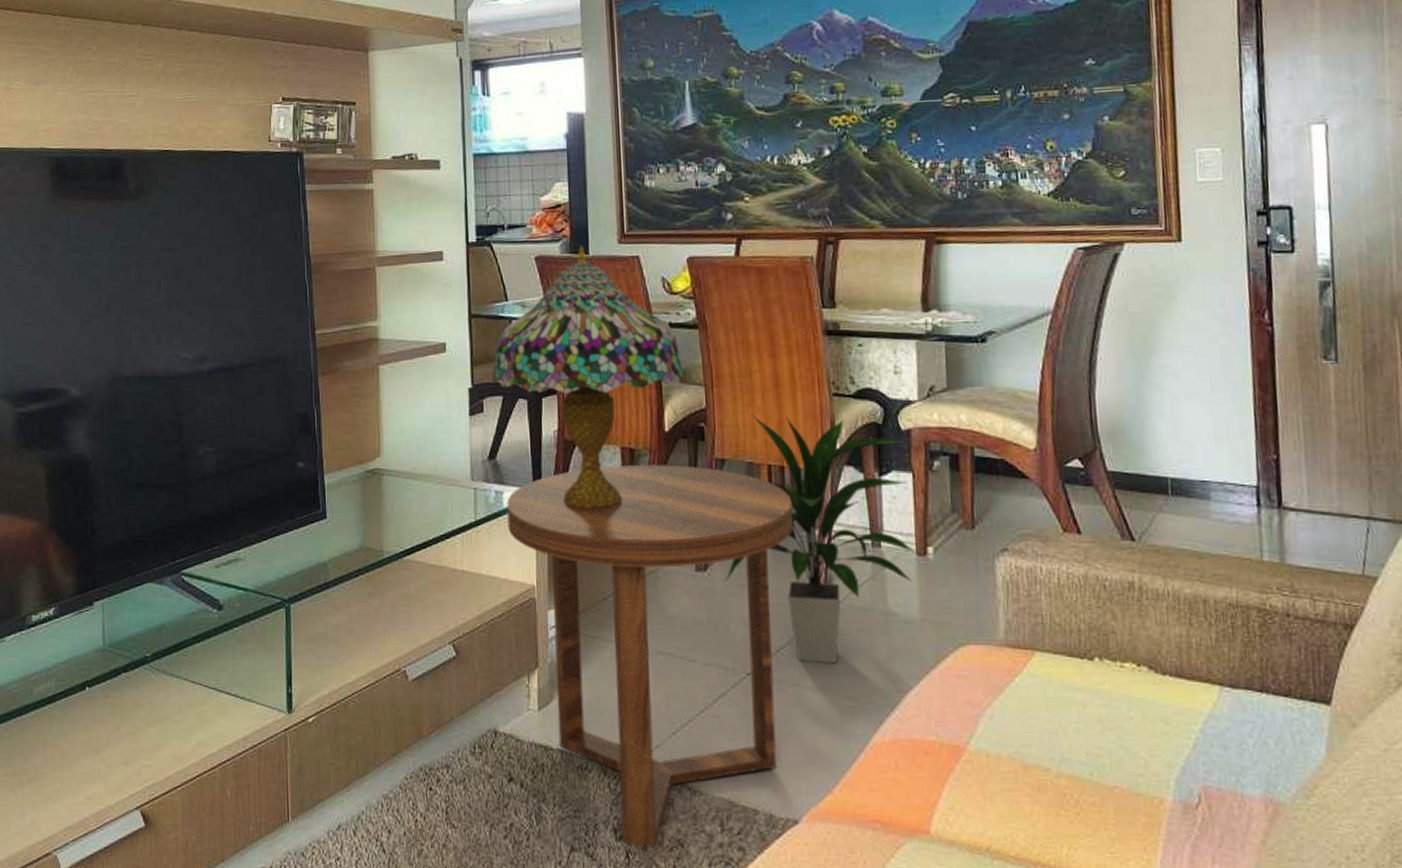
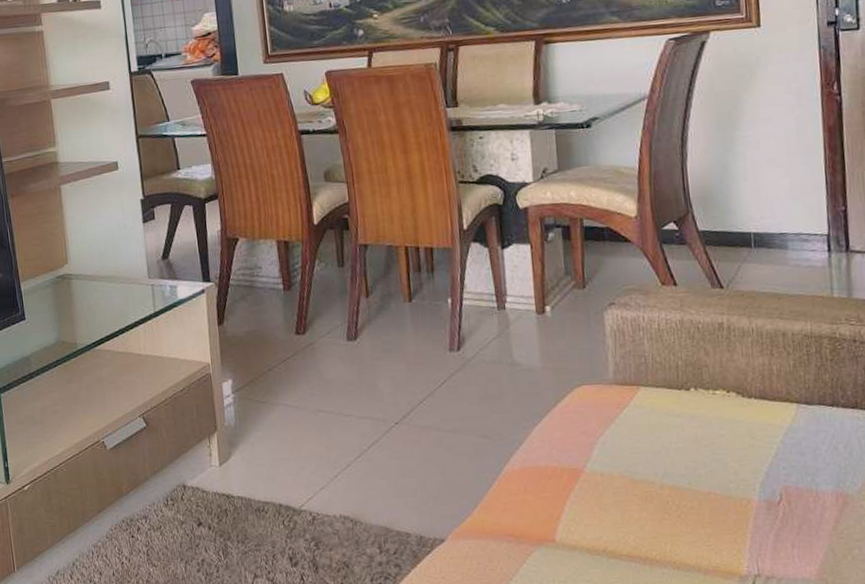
table lamp: present [491,245,684,509] -> none [159,67,328,295]
side table: present [506,465,793,847] -> none [180,252,429,570]
indoor plant: present [725,413,916,663] -> none [373,203,536,410]

